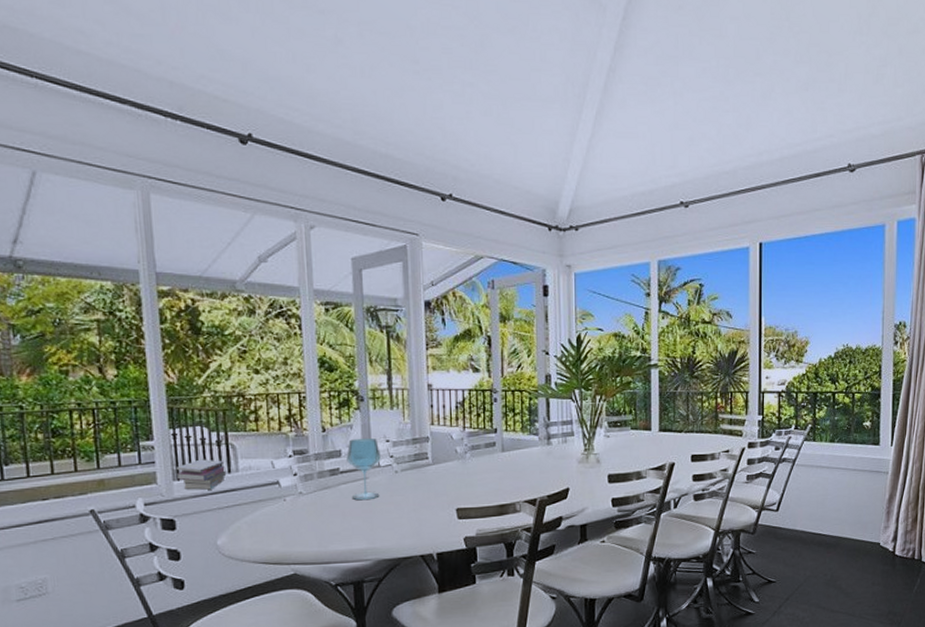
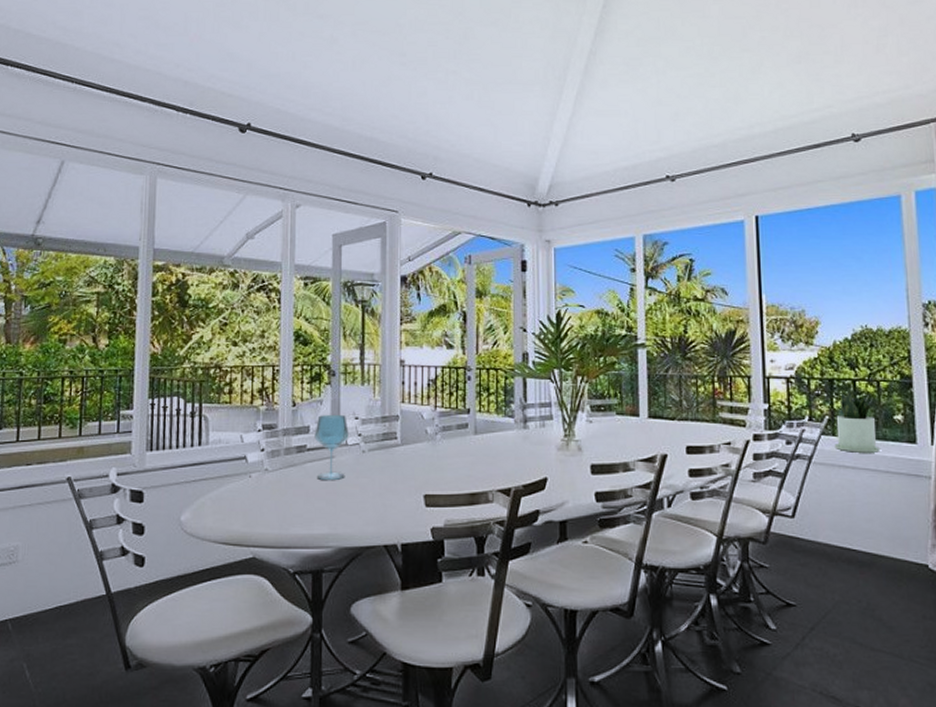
books: present [177,459,227,490] -> none [151,430,197,462]
planter: none [814,404,851,455] -> present [834,393,880,453]

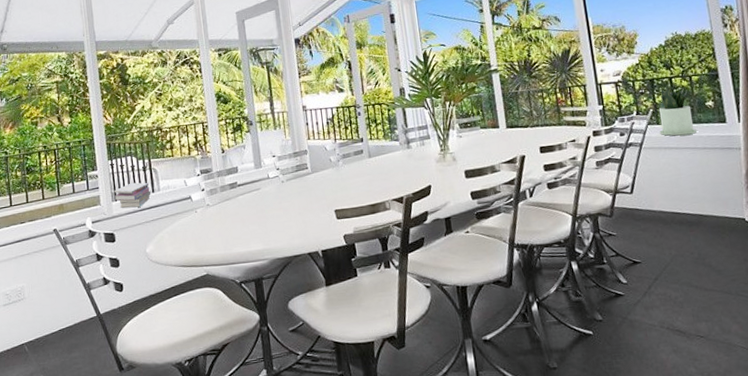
books: none [151,430,197,462] -> present [115,182,151,208]
wine glass: present [314,414,349,481] -> none [242,155,271,208]

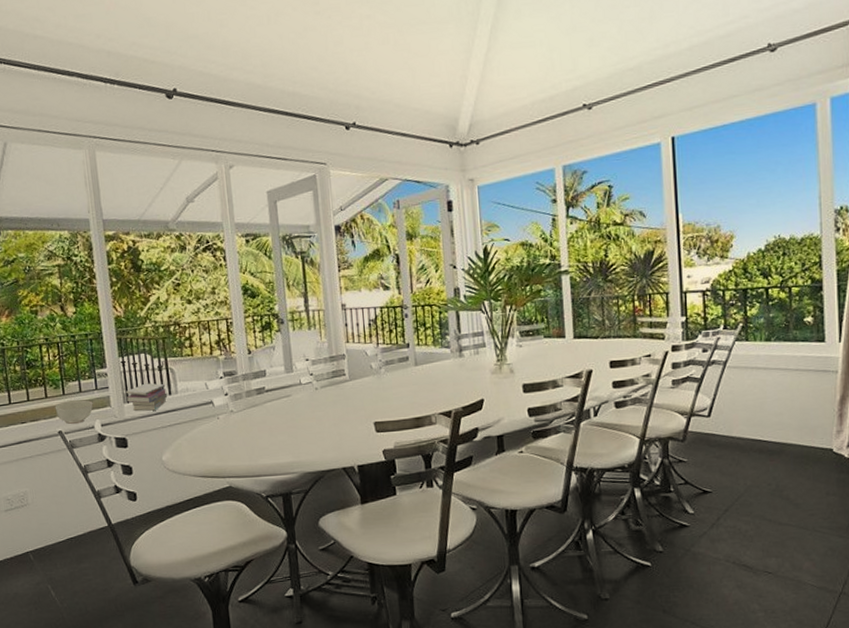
bowl: none [50,199,85,222] -> present [54,399,94,424]
planter: present [658,86,697,136] -> none [747,299,791,355]

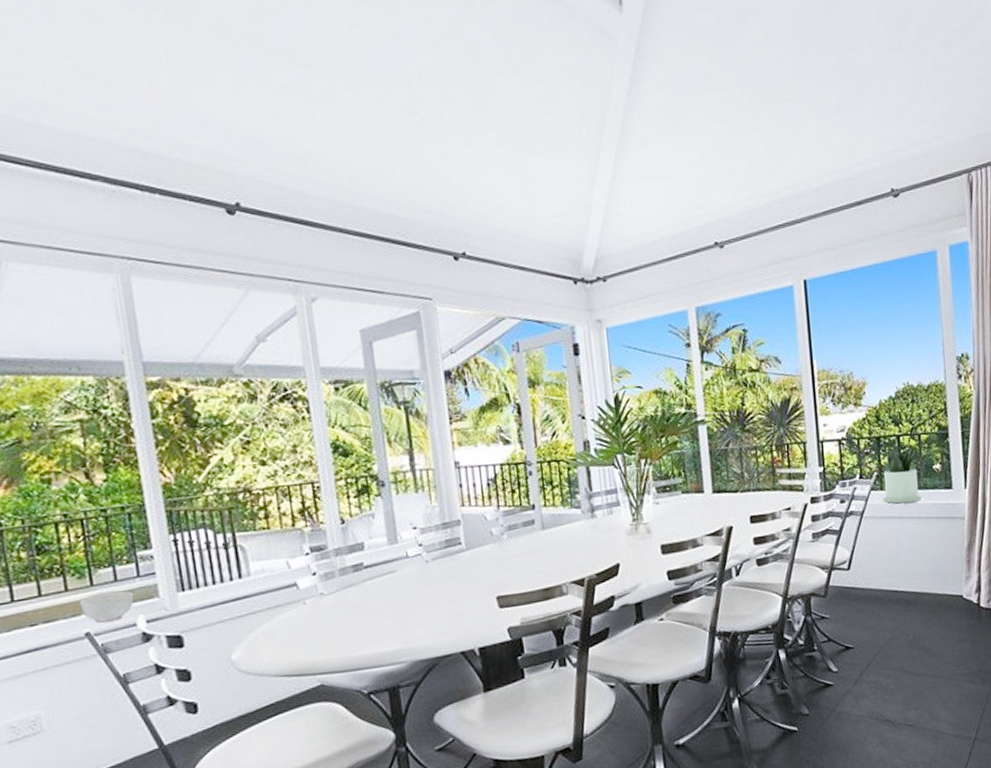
books: present [126,383,168,411] -> none [180,564,237,601]
planter: none [747,299,791,355] -> present [882,446,922,504]

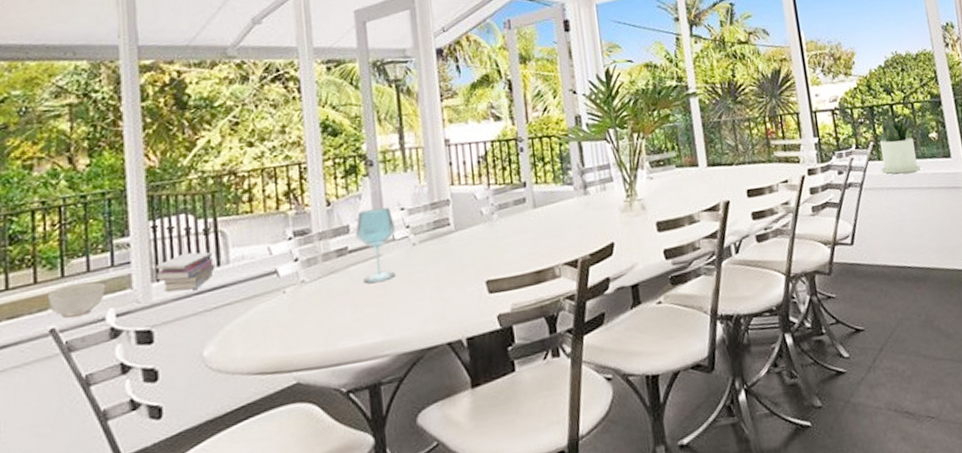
books: none [180,564,237,601] -> present [156,252,215,292]
wine glass: none [370,526,410,597] -> present [355,207,396,284]

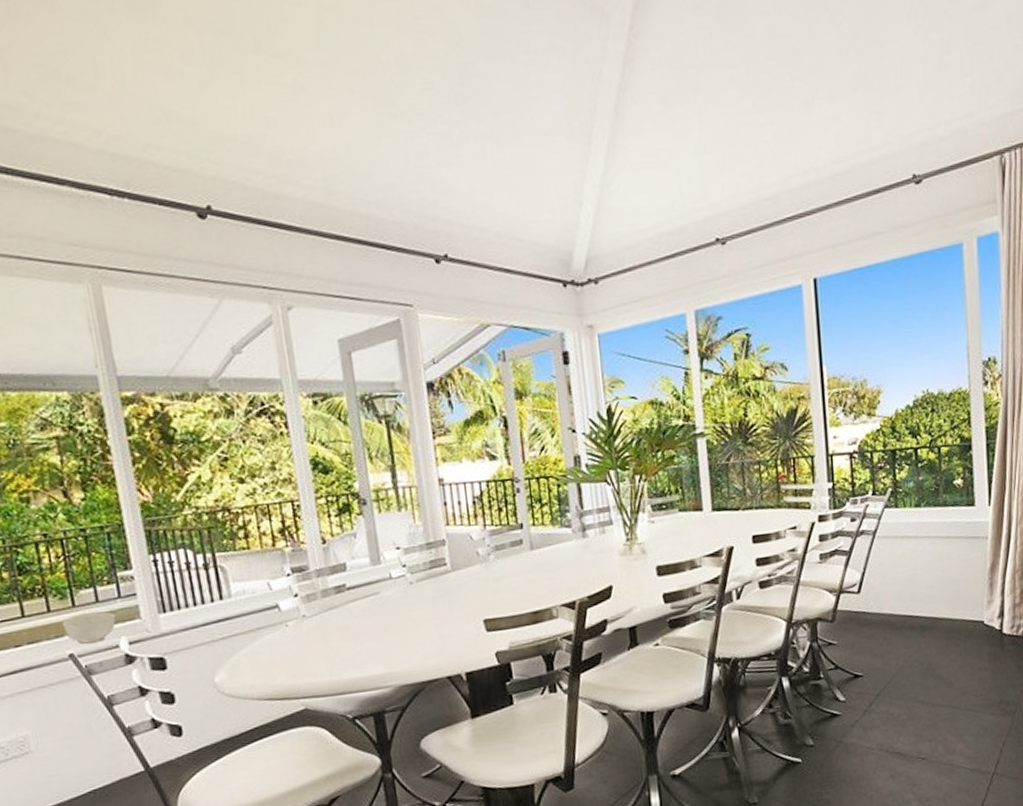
books: present [156,252,215,292] -> none [161,585,219,622]
wine glass: present [355,207,396,284] -> none [352,546,395,620]
planter: present [879,115,921,174] -> none [897,460,941,523]

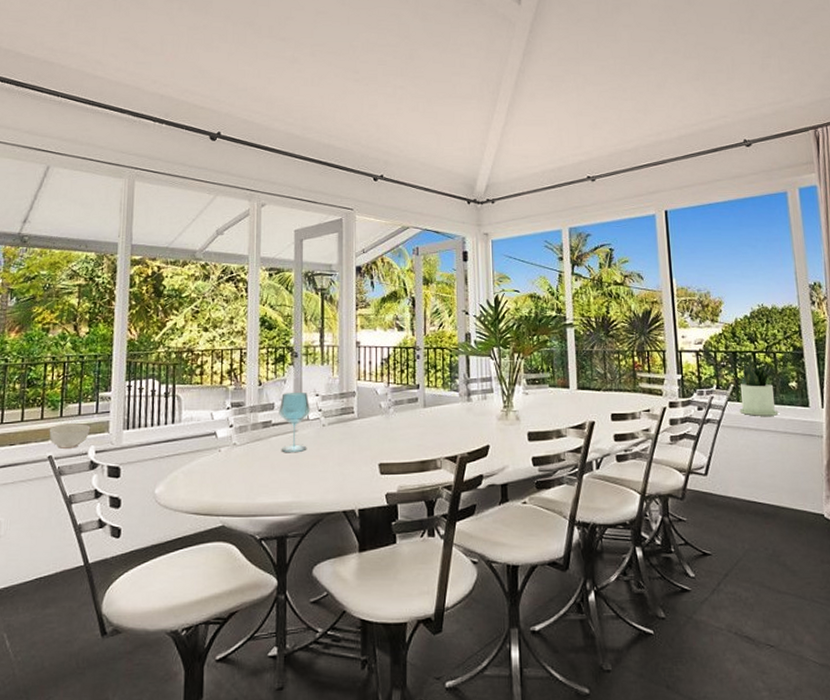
wine glass: none [352,546,395,620] -> present [279,391,310,453]
planter: none [897,460,941,523] -> present [739,363,779,416]

